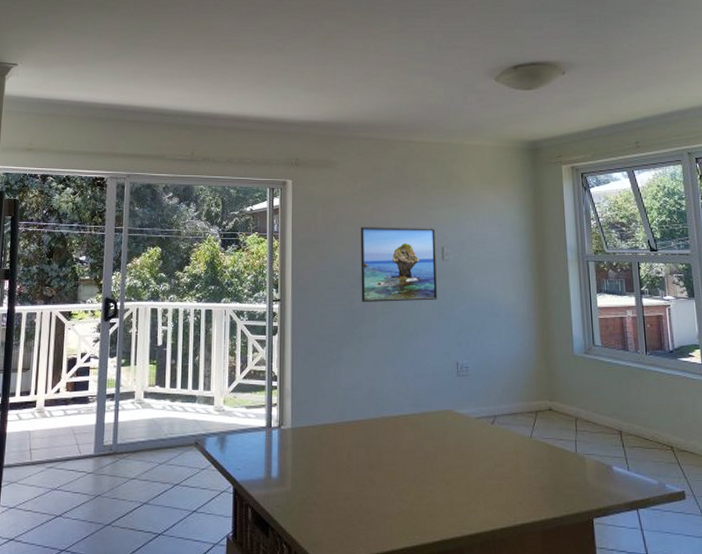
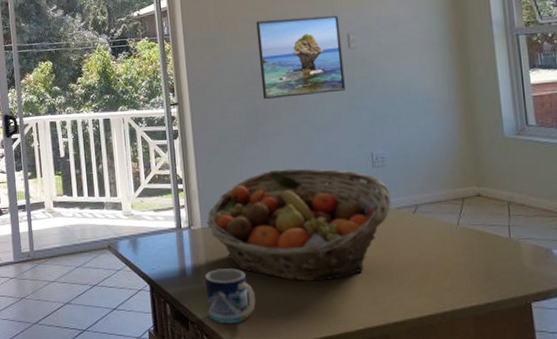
mug: none [289,472,338,532] -> present [204,268,256,324]
fruit basket: none [297,372,473,489] -> present [207,168,392,282]

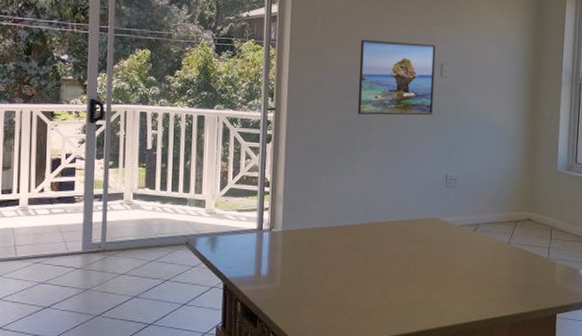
mug: present [204,268,256,324] -> none [277,271,324,323]
fruit basket: present [207,168,392,282] -> none [288,181,458,287]

